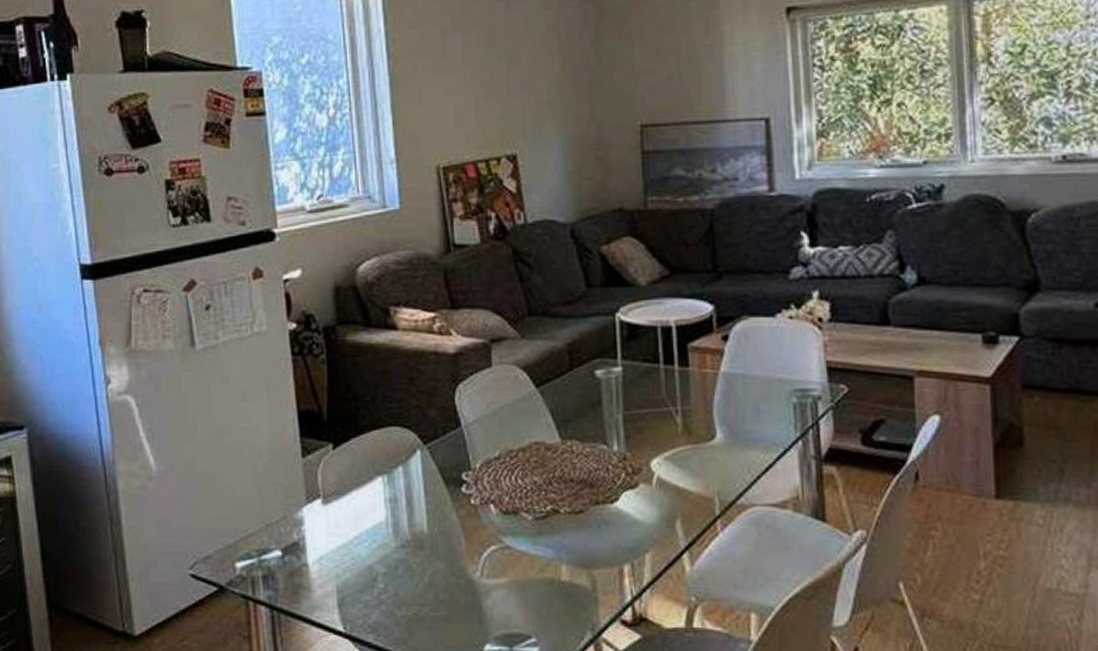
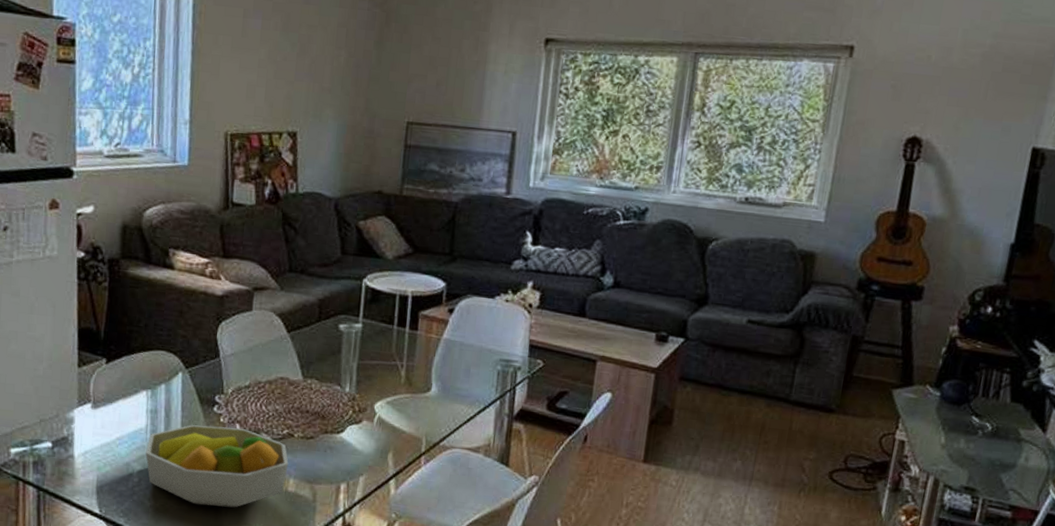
fruit bowl: none [389,510,558,609] -> present [145,425,289,508]

